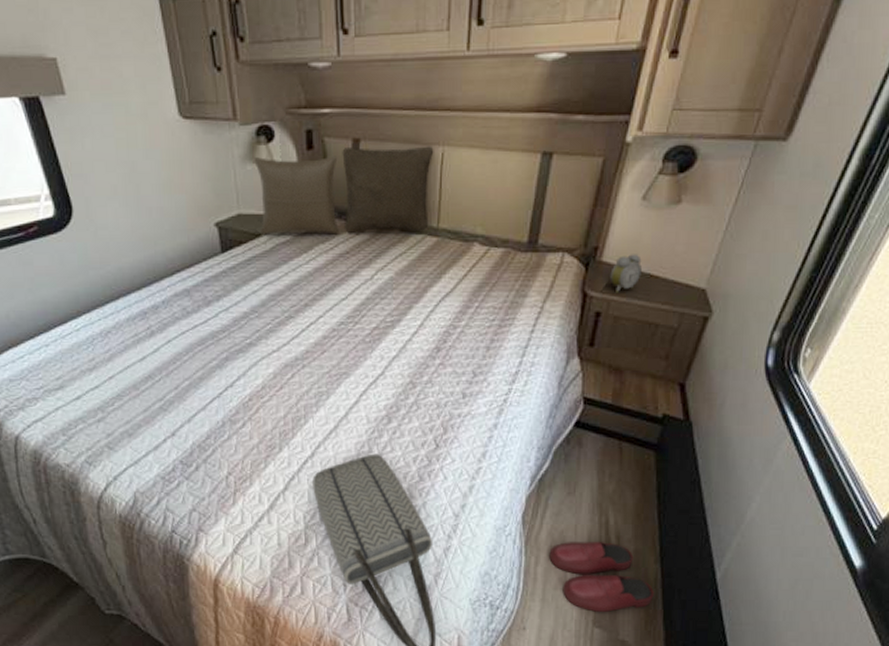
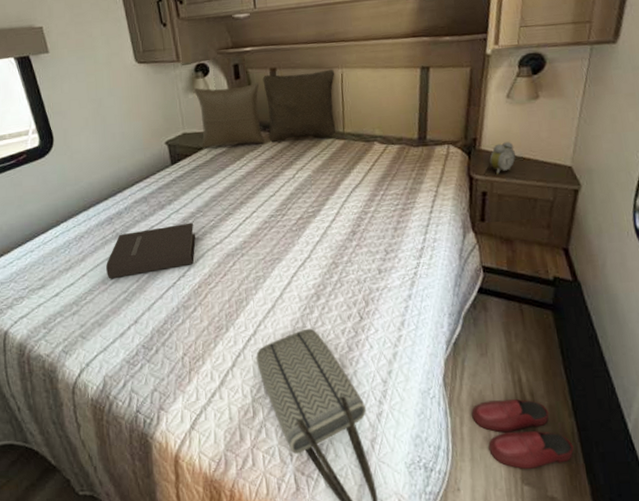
book: none [138,324,248,384] -> present [106,222,196,280]

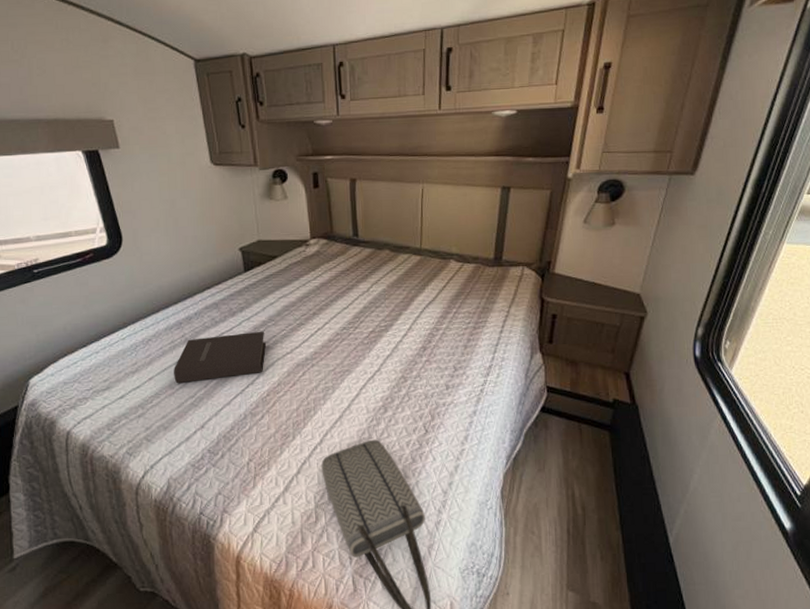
pillow: present [193,82,265,148] -> none [270,192,341,257]
pillow: present [262,69,335,142] -> none [342,183,416,254]
slippers: present [471,398,574,469] -> none [525,511,618,576]
alarm clock: present [489,141,516,175] -> none [562,266,587,299]

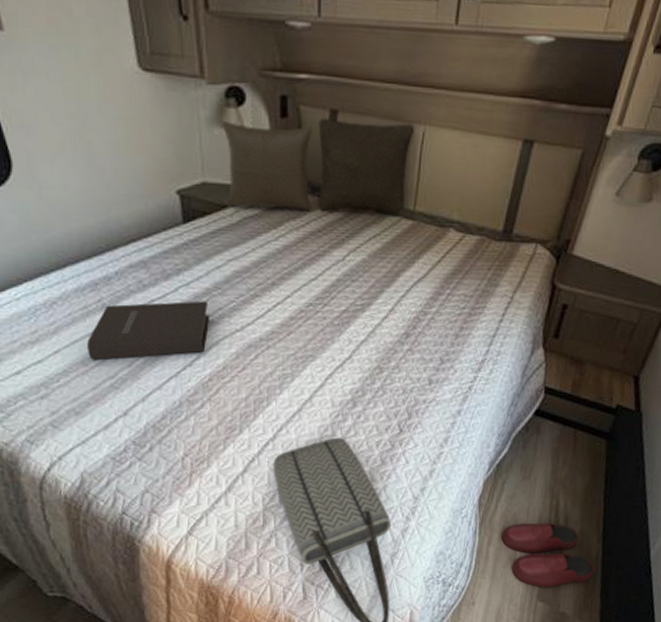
pillow: none [270,192,341,257] -> present [220,121,313,211]
pillow: none [342,183,416,254] -> present [318,119,415,214]
slippers: none [525,511,618,576] -> present [501,522,595,587]

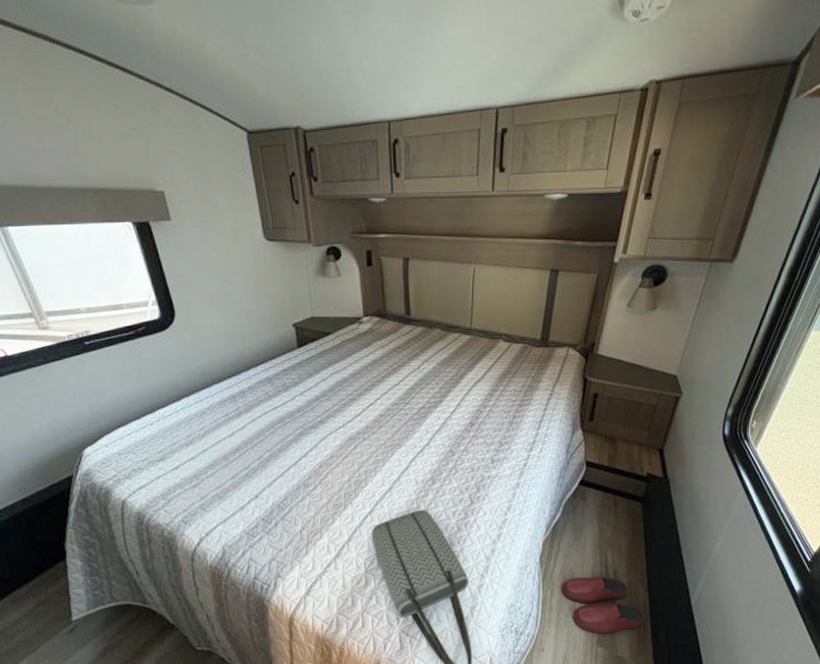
book: present [87,301,209,361] -> none [228,405,319,456]
pillow: present [220,121,313,211] -> none [323,271,393,333]
pillow: present [318,119,415,214] -> none [395,264,467,332]

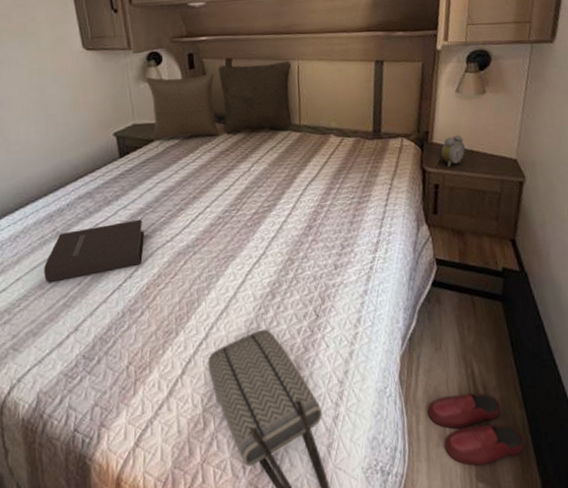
book: none [228,405,319,456] -> present [44,219,144,283]
pillow: none [323,271,393,333] -> present [145,72,219,140]
pillow: none [395,264,467,332] -> present [218,61,291,134]
alarm clock: none [604,348,628,379] -> present [441,135,466,168]

